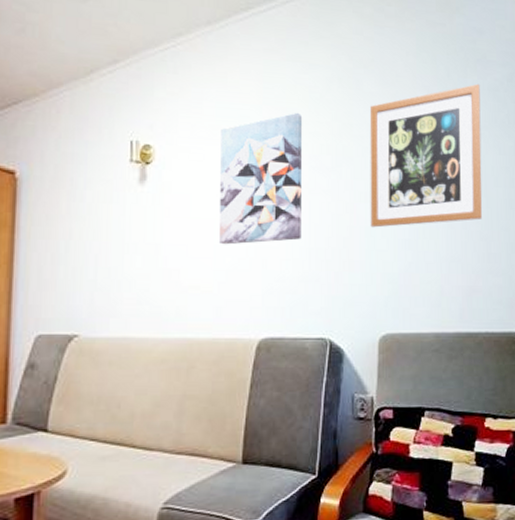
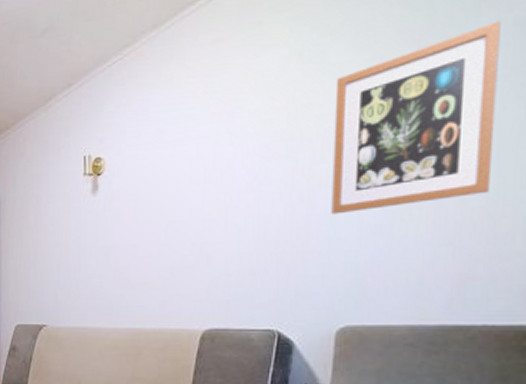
wall art: present [220,112,303,245] -> none [165,101,254,244]

